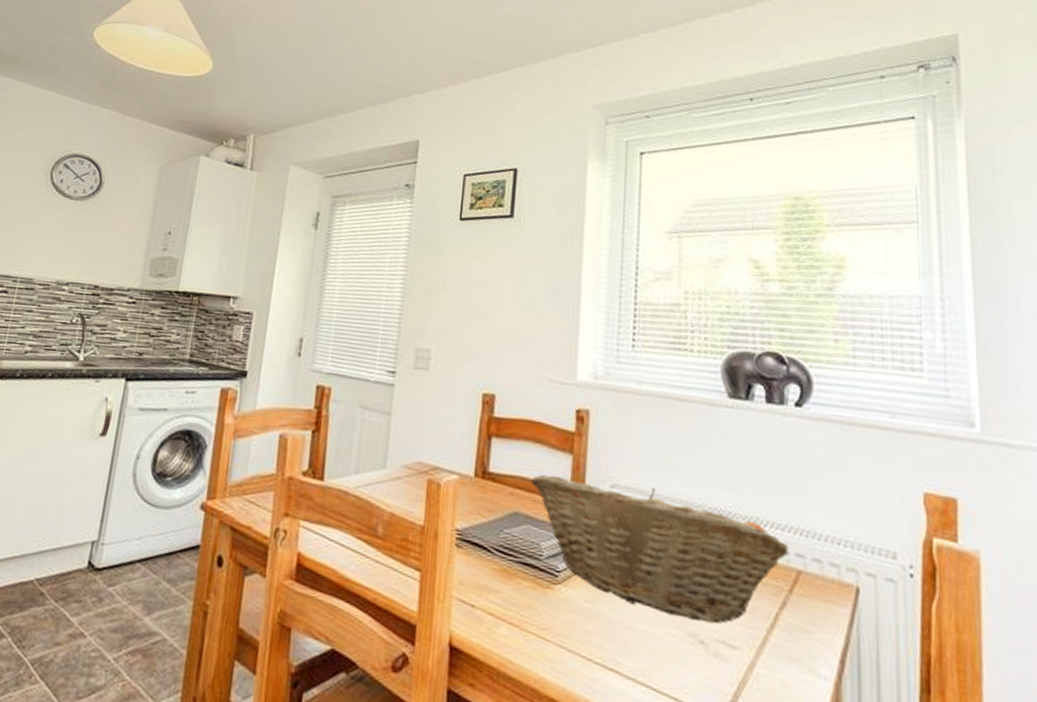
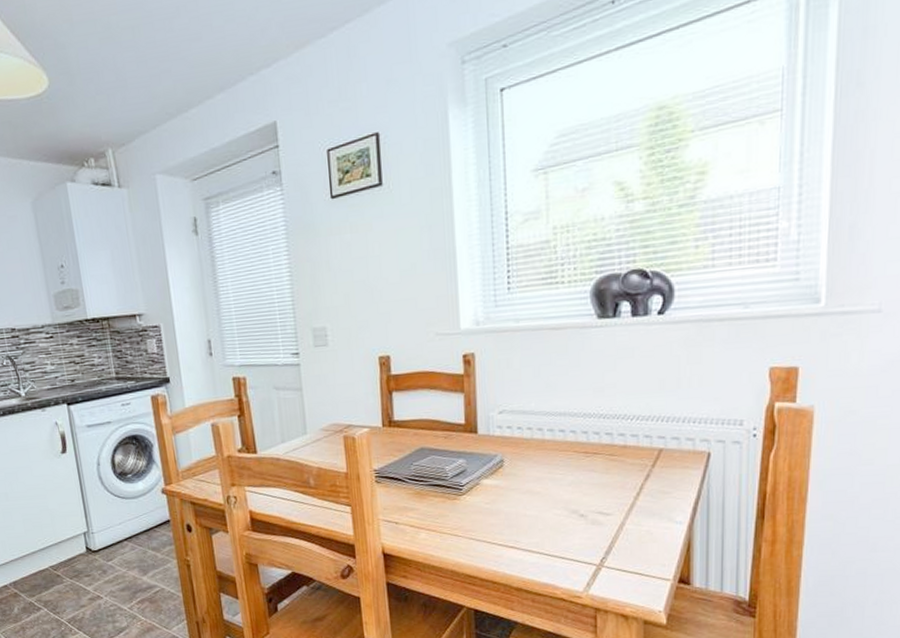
fruit basket: present [531,474,788,624] -> none [431,407,651,501]

